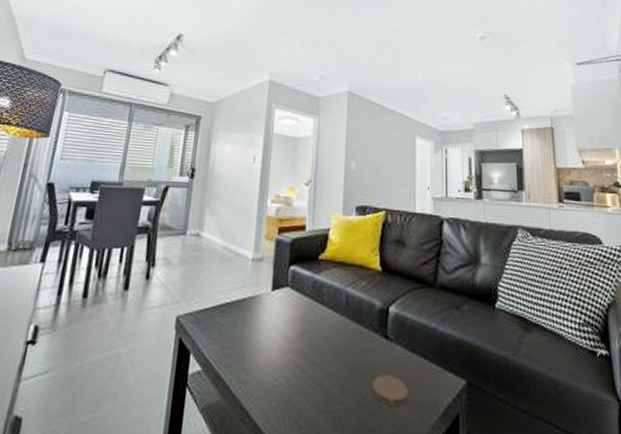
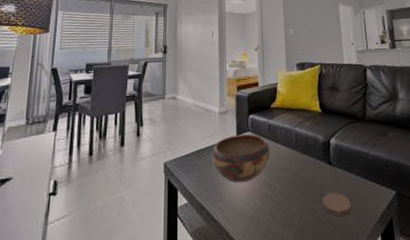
decorative bowl: none [237,289,312,352] -> present [212,134,270,183]

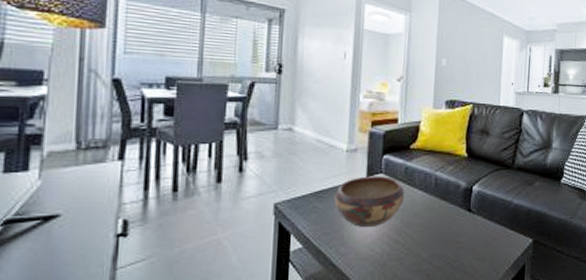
coaster: present [322,192,351,216] -> none [456,239,486,262]

